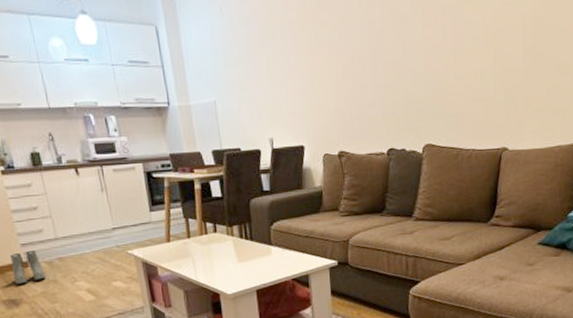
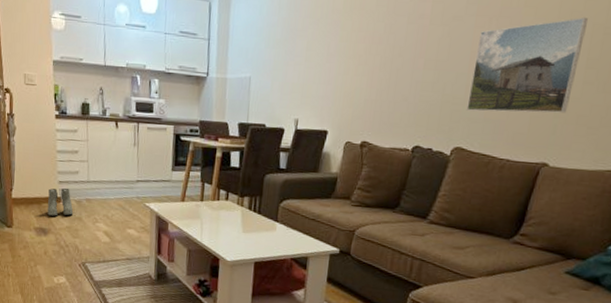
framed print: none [428,8,518,108] -> present [466,16,588,114]

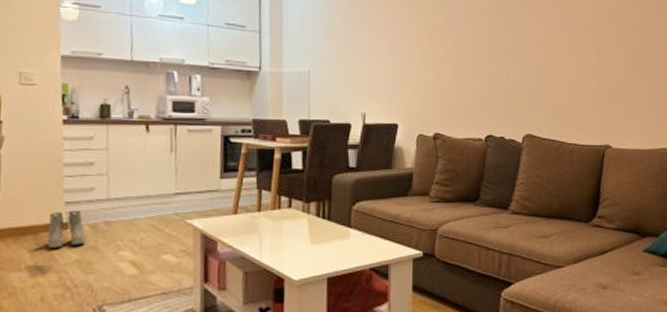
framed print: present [466,16,588,114] -> none [531,13,621,99]

